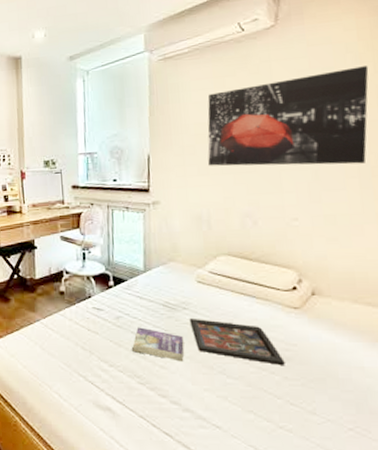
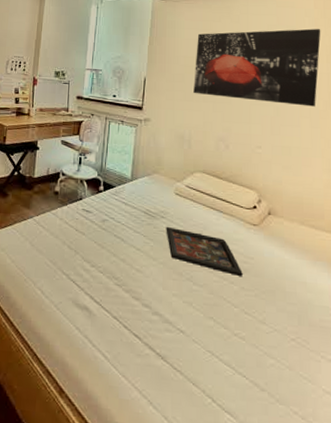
book: present [131,327,184,362] -> none [112,231,159,267]

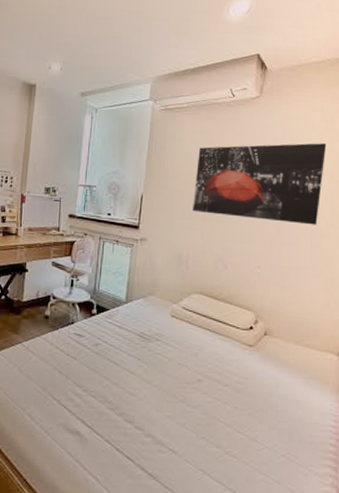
decorative tray: present [166,226,243,276] -> none [160,348,237,396]

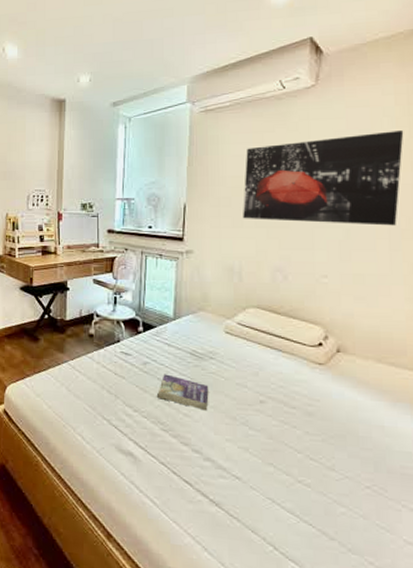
book: none [105,355,154,390] -> present [156,374,209,411]

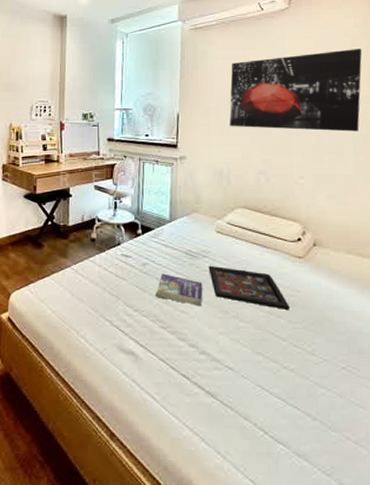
decorative tray: none [215,367,307,420] -> present [208,265,290,309]

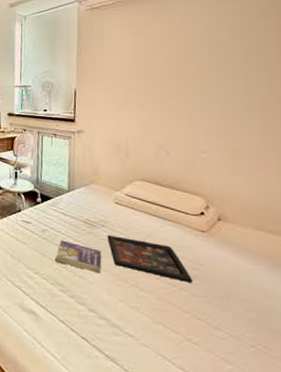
wall art: present [229,49,362,132] -> none [127,21,271,106]

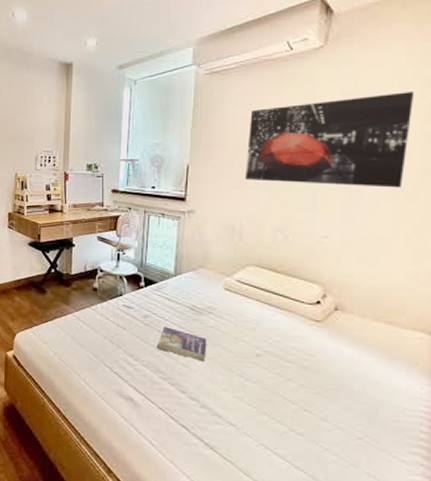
decorative tray: present [107,234,193,282] -> none [214,322,302,373]
wall art: none [127,21,271,106] -> present [246,92,415,188]

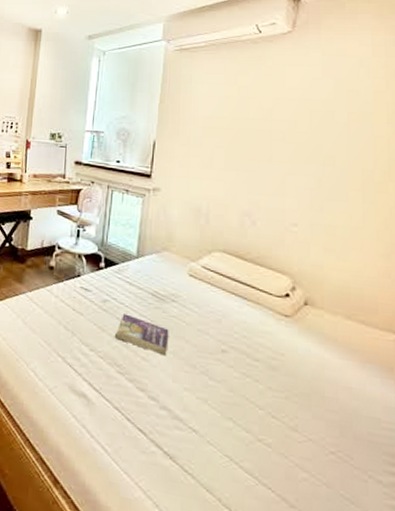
wall art: present [246,92,415,188] -> none [213,82,381,178]

